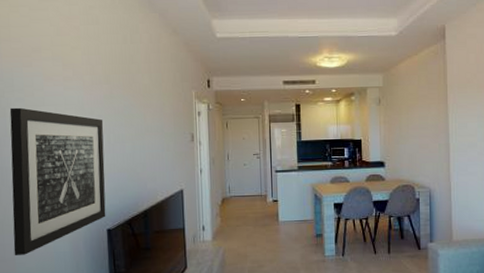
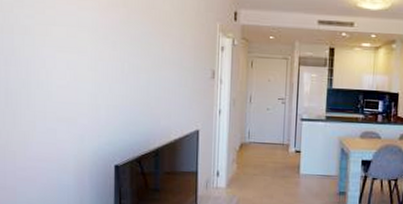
wall art: present [9,107,106,255] -> none [15,24,118,184]

